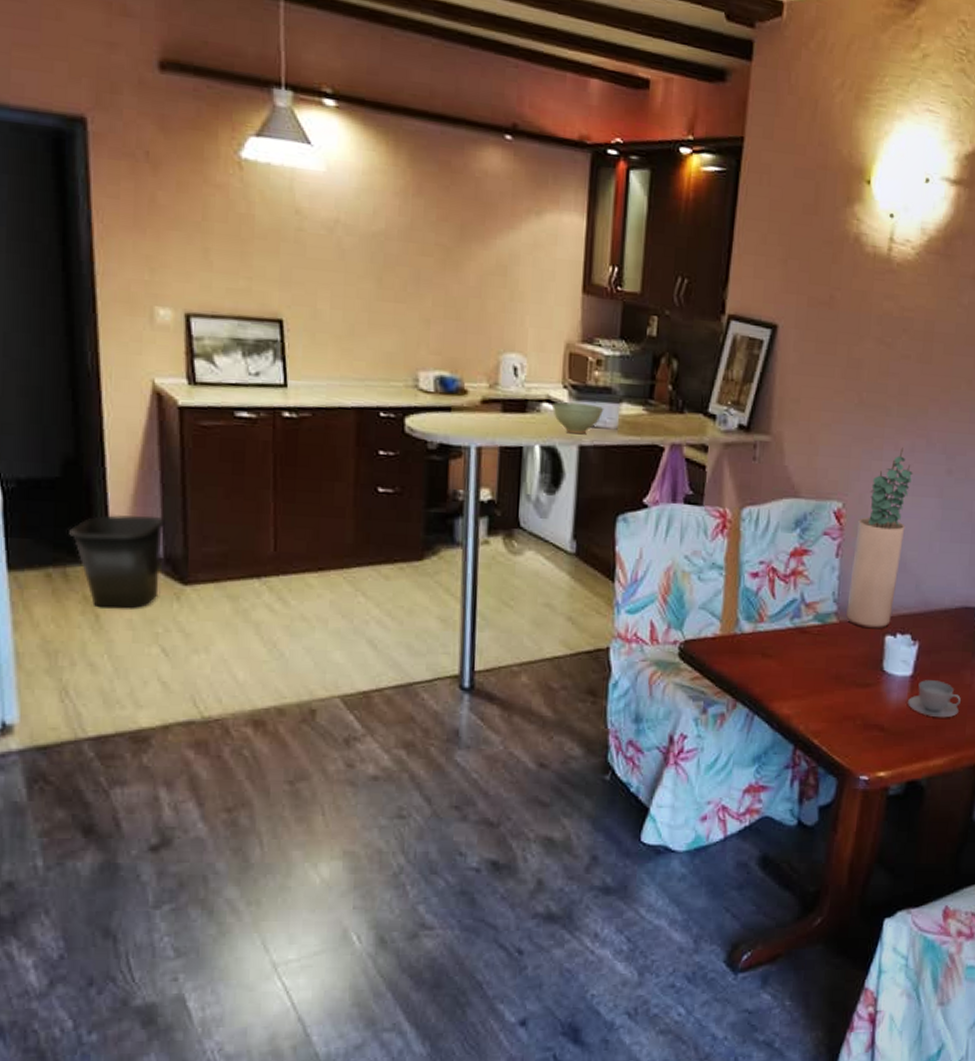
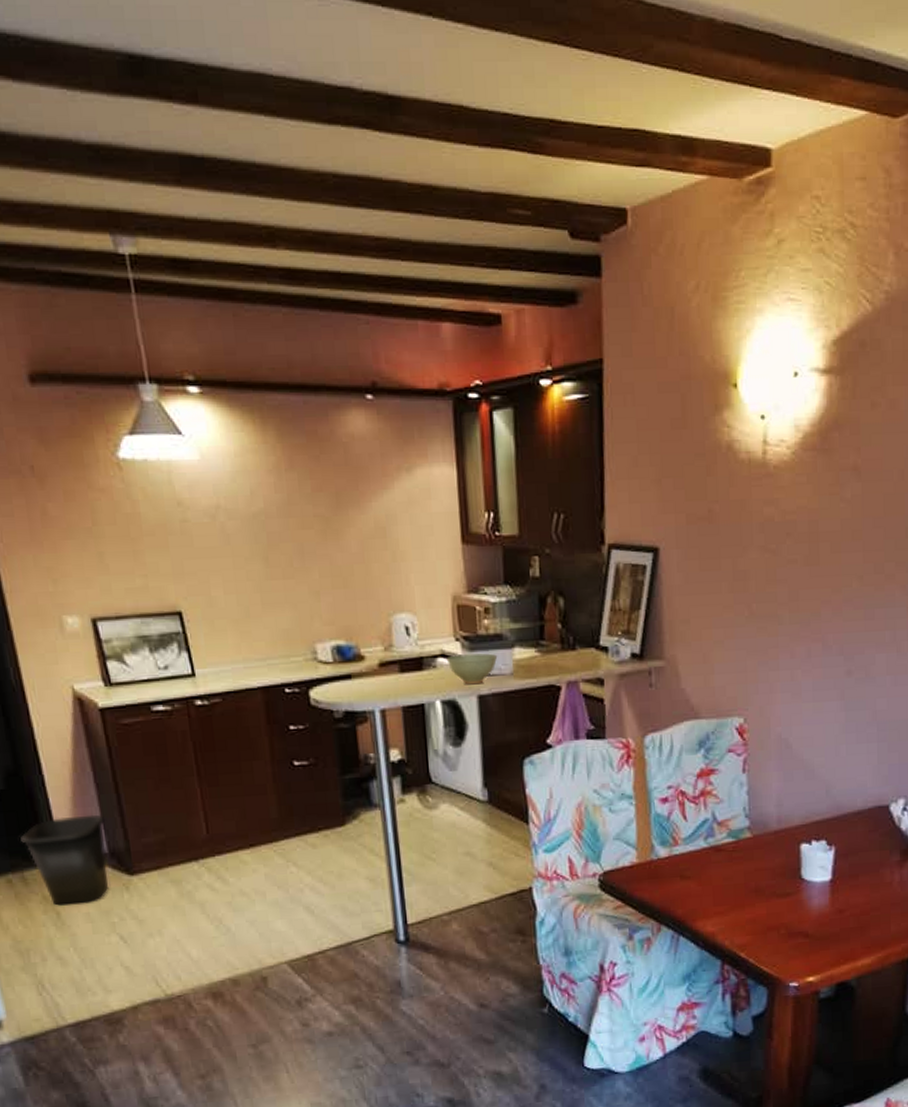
vase: present [846,447,913,629] -> none [759,654,812,840]
teacup: present [908,680,961,718] -> none [830,882,883,919]

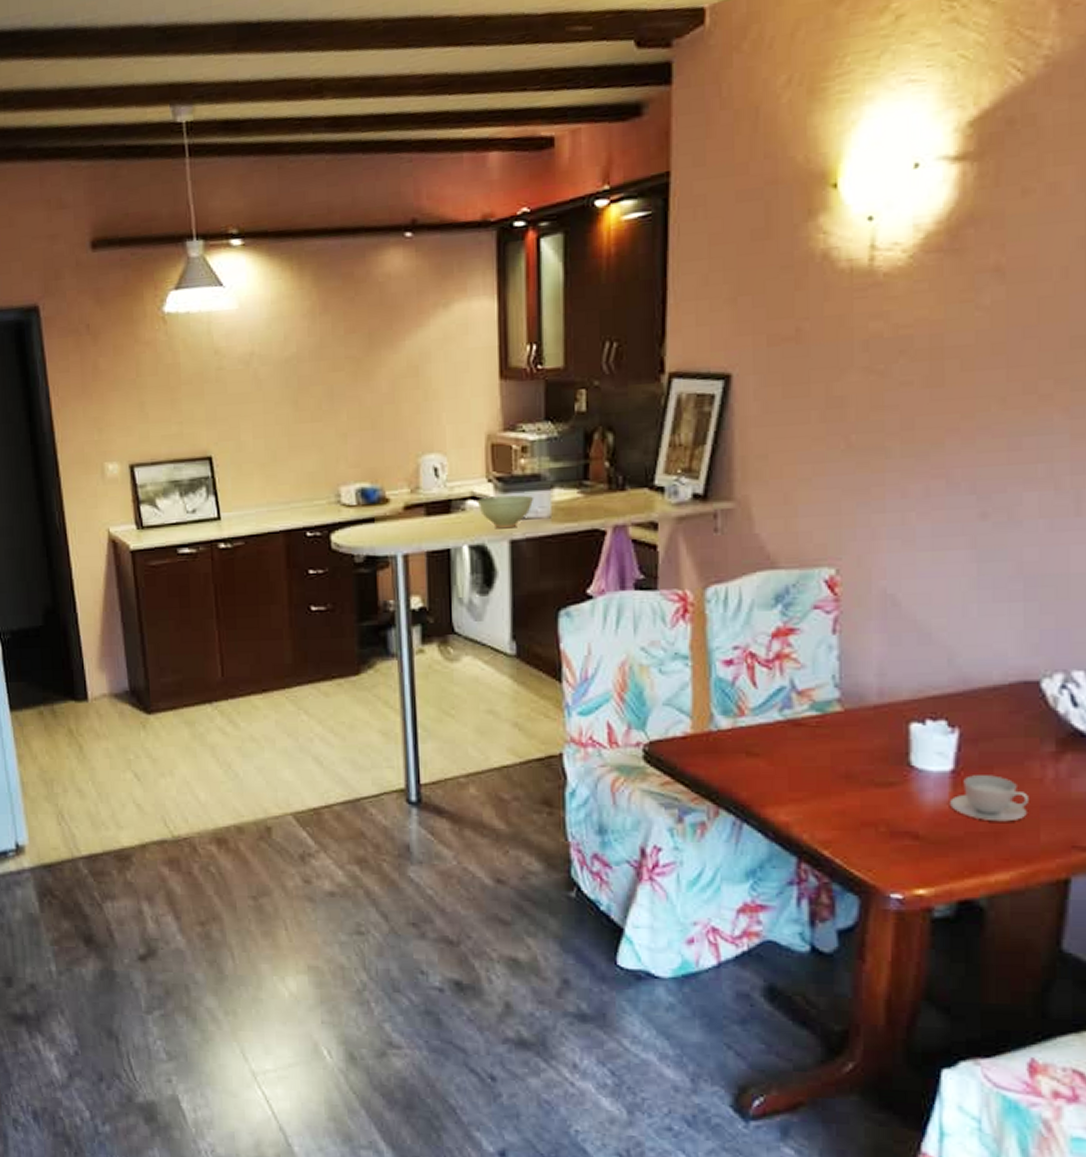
waste bin: present [20,814,108,906] -> none [53,652,129,739]
teacup: none [830,882,883,919] -> present [950,775,1028,822]

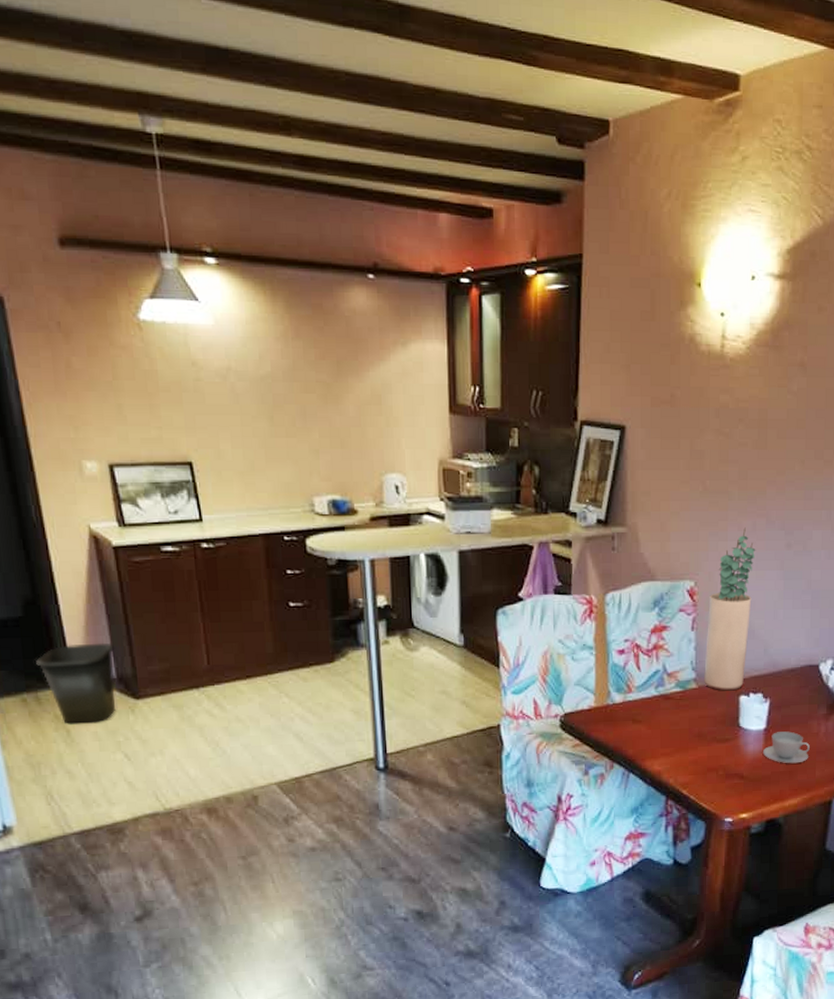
waste bin: none [53,652,129,739] -> present [36,642,115,724]
bowl: present [477,495,534,529] -> none [431,513,478,541]
vase: none [853,493,931,716] -> present [704,527,756,691]

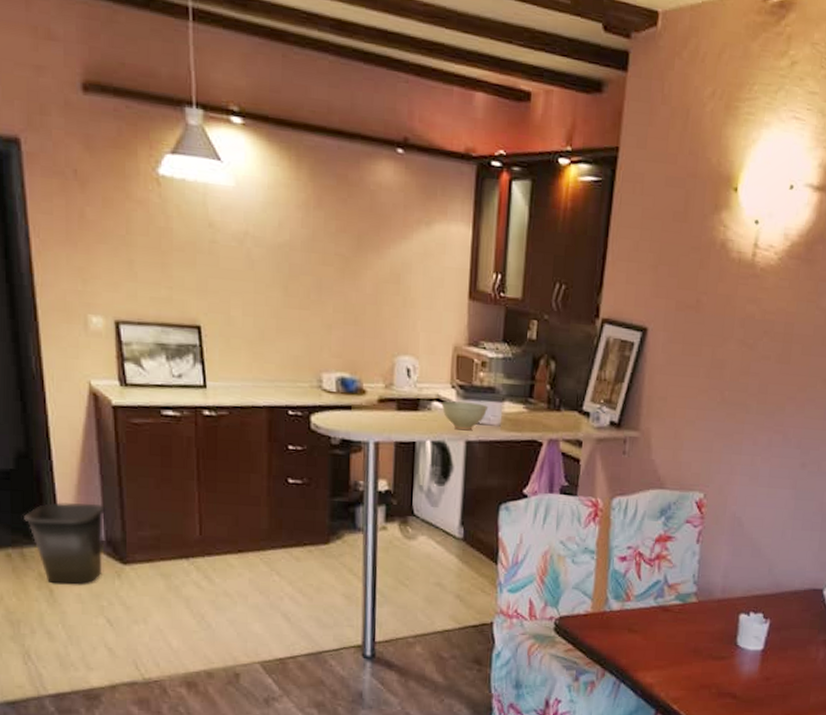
bowl: none [431,513,478,541] -> present [441,401,489,431]
vase: present [704,527,756,691] -> none [705,442,770,608]
teacup: present [763,731,810,764] -> none [758,654,807,688]

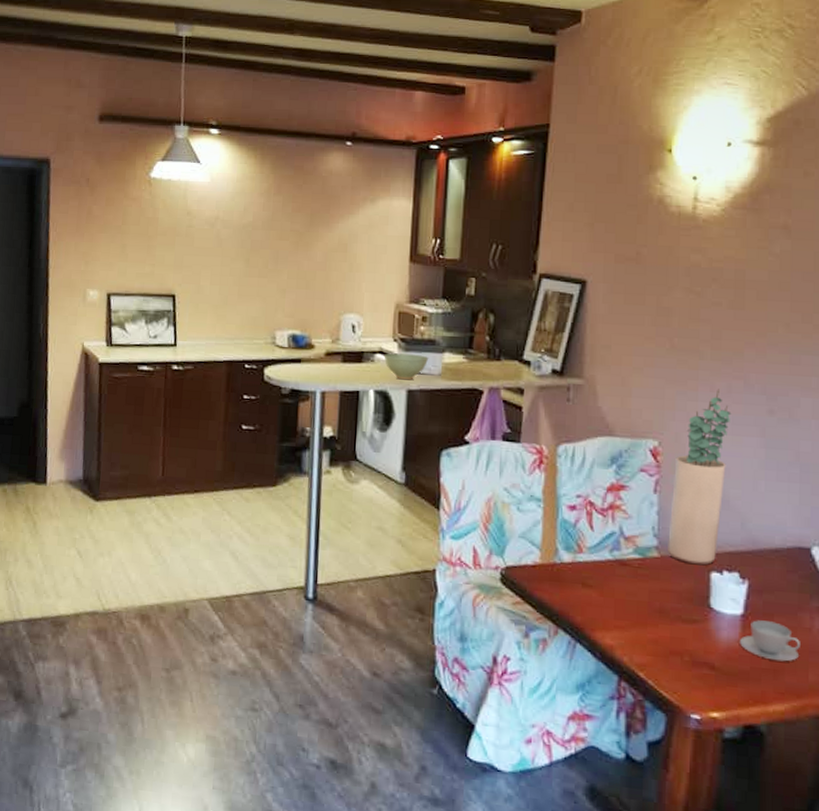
waste bin: present [24,502,106,585] -> none [20,445,86,519]
vase: none [705,442,770,608] -> present [668,389,732,566]
teacup: none [758,654,807,688] -> present [740,620,800,662]

